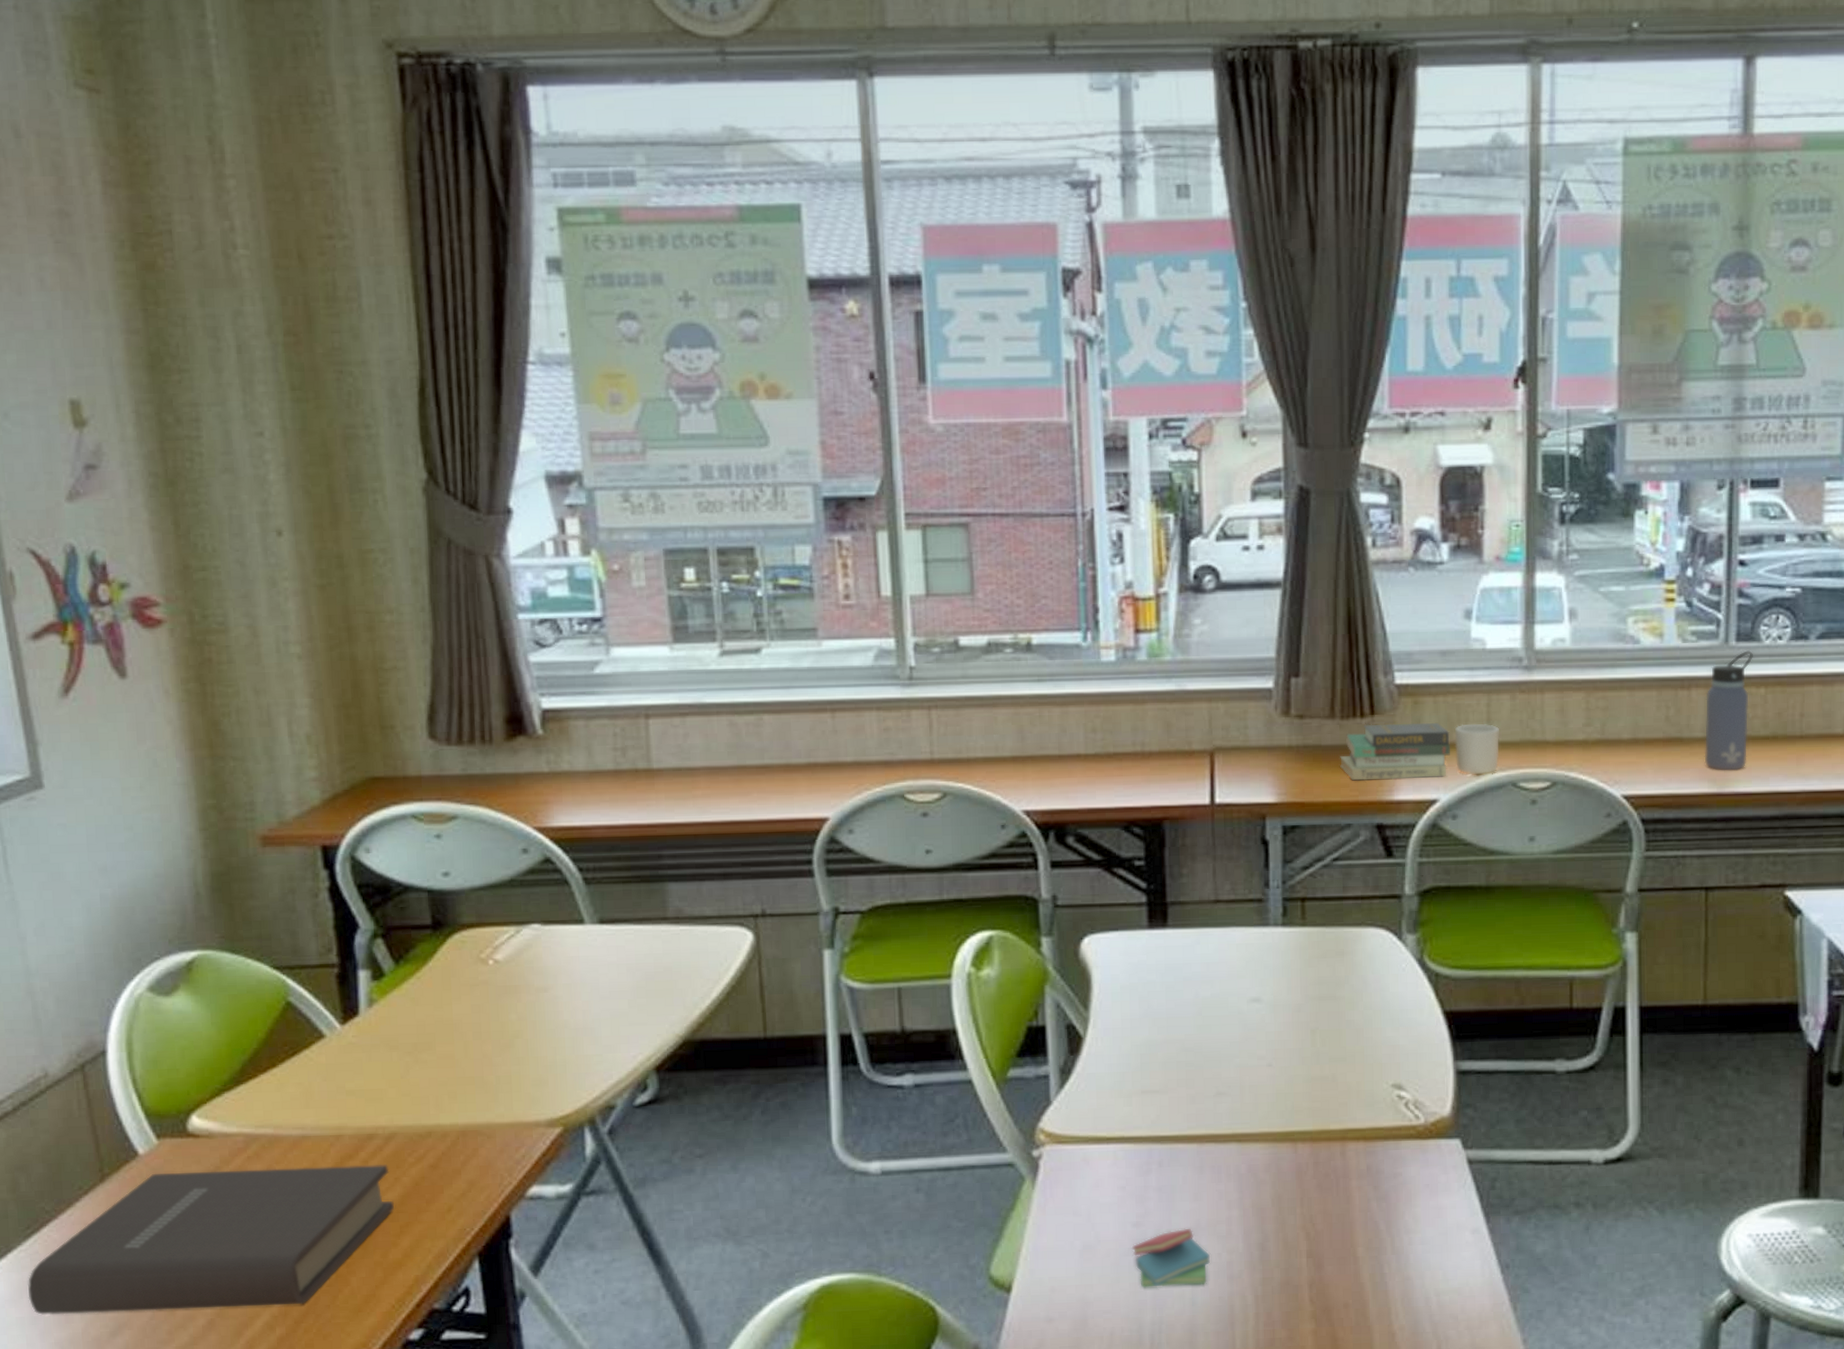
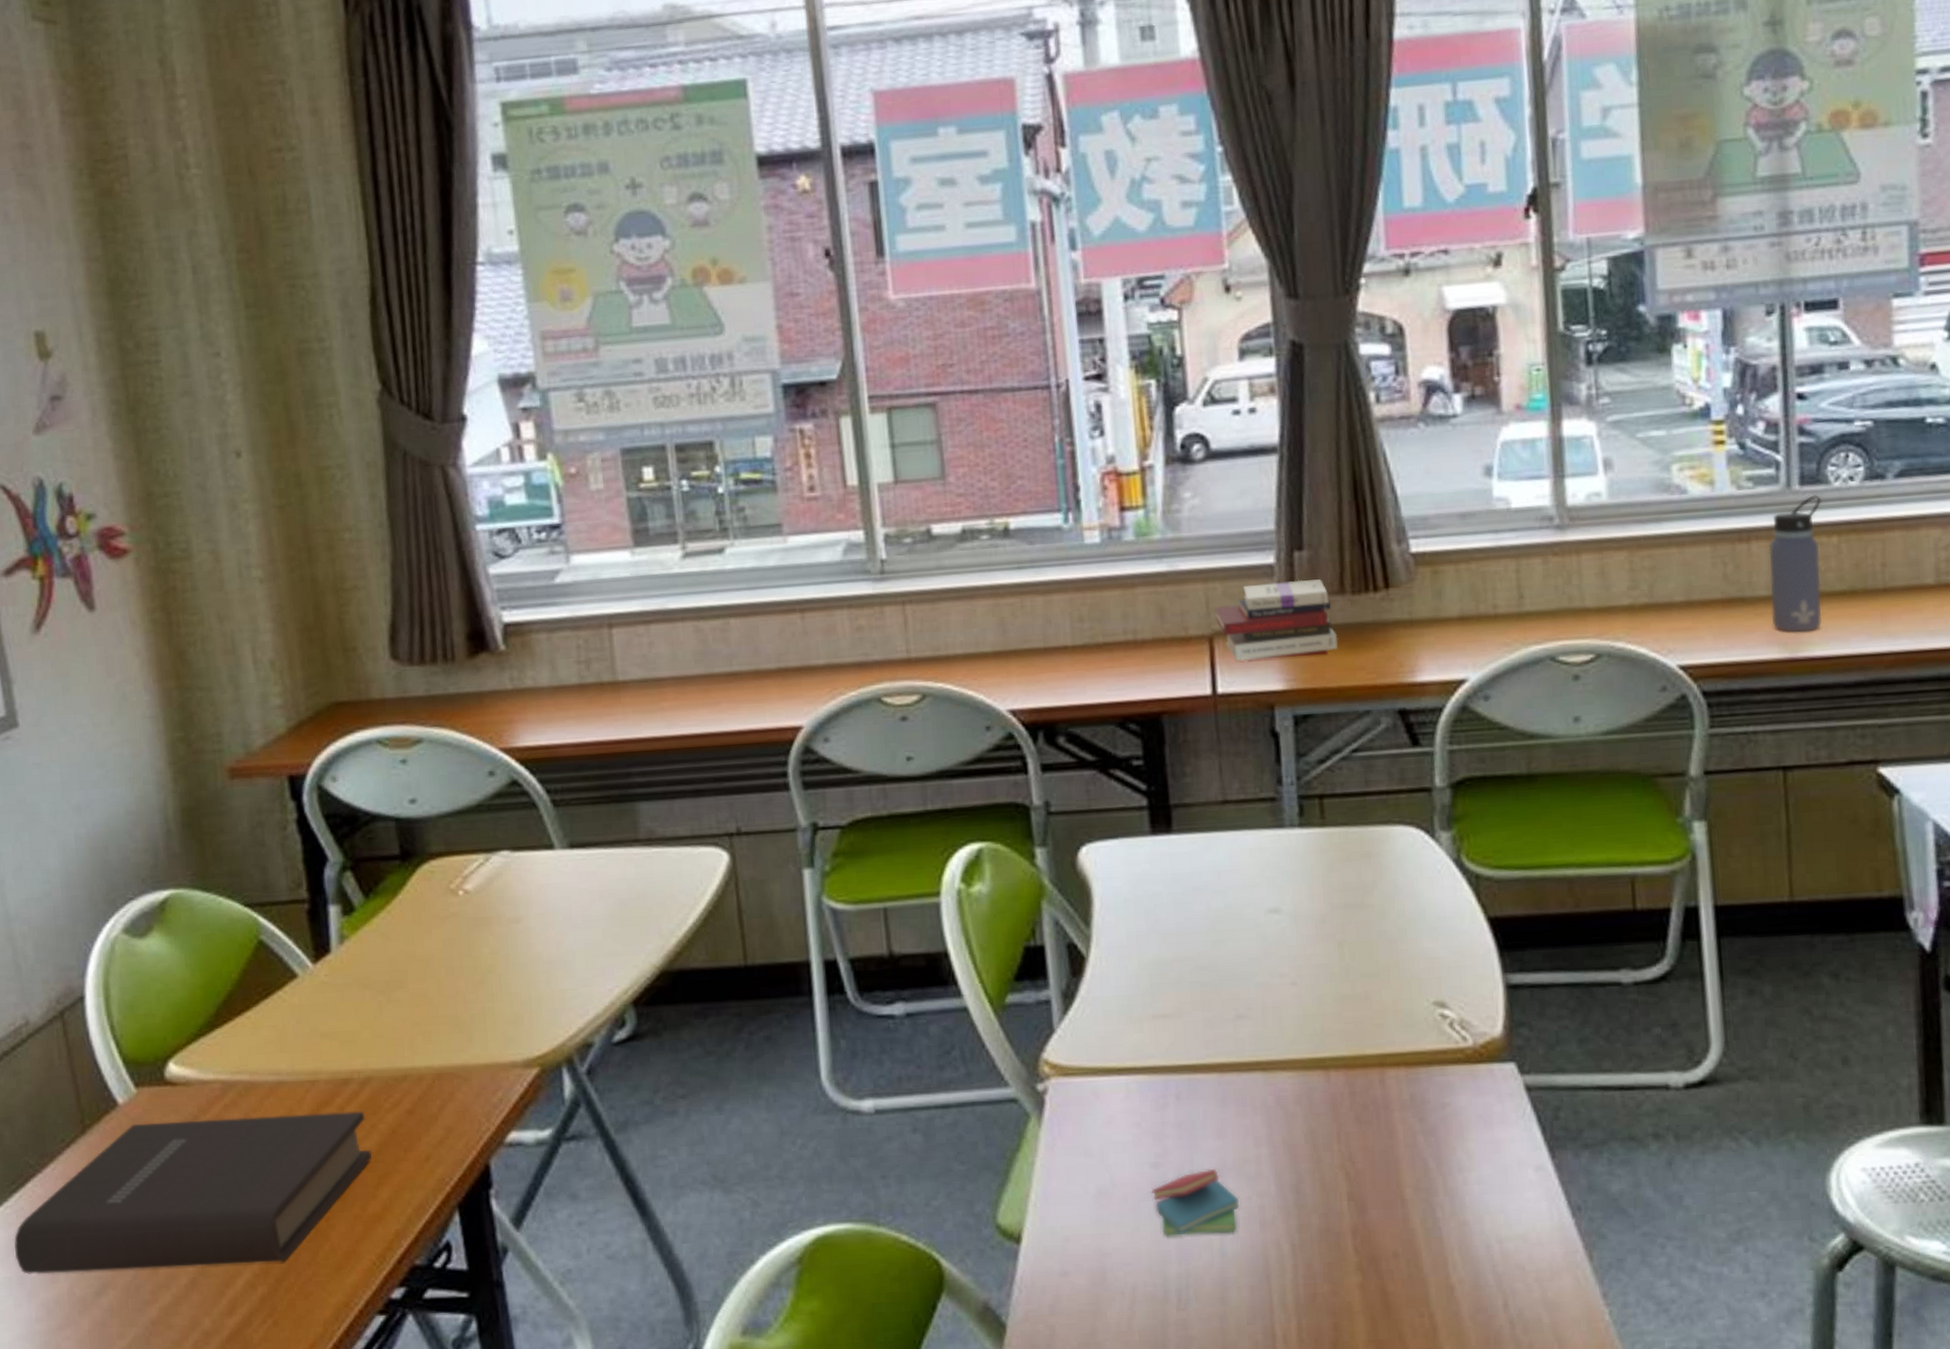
books: none [1217,703,1326,775] -> present [1215,579,1338,662]
books: present [1340,723,1450,781] -> none [1353,594,1478,662]
mug: present [1454,724,1500,775] -> none [1481,592,1534,650]

